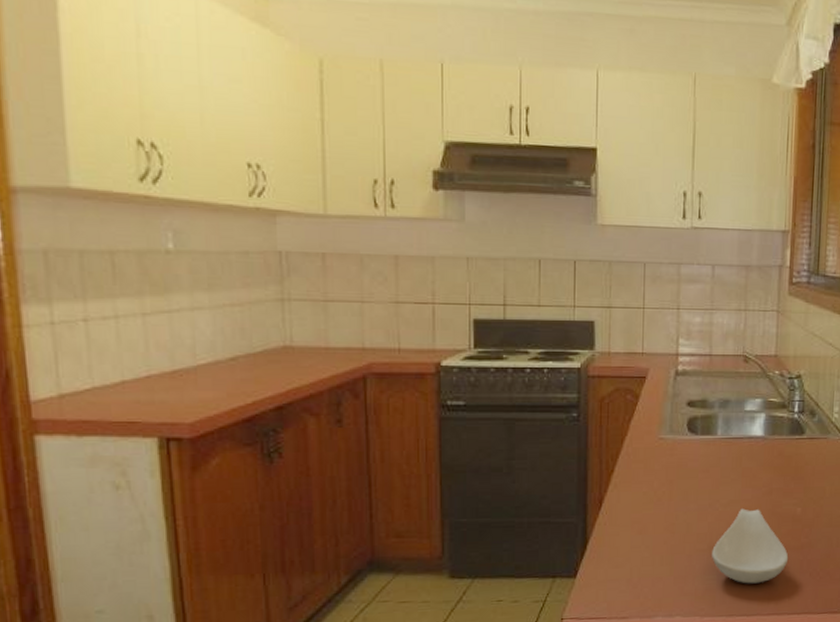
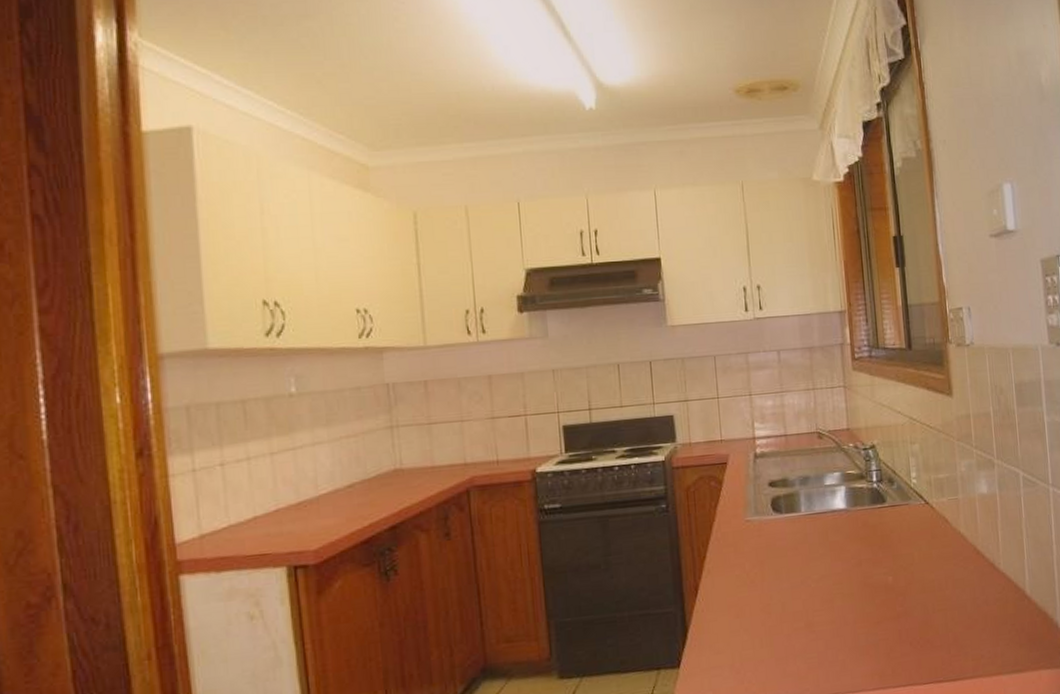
spoon rest: present [712,508,789,584] -> none [809,582,887,660]

